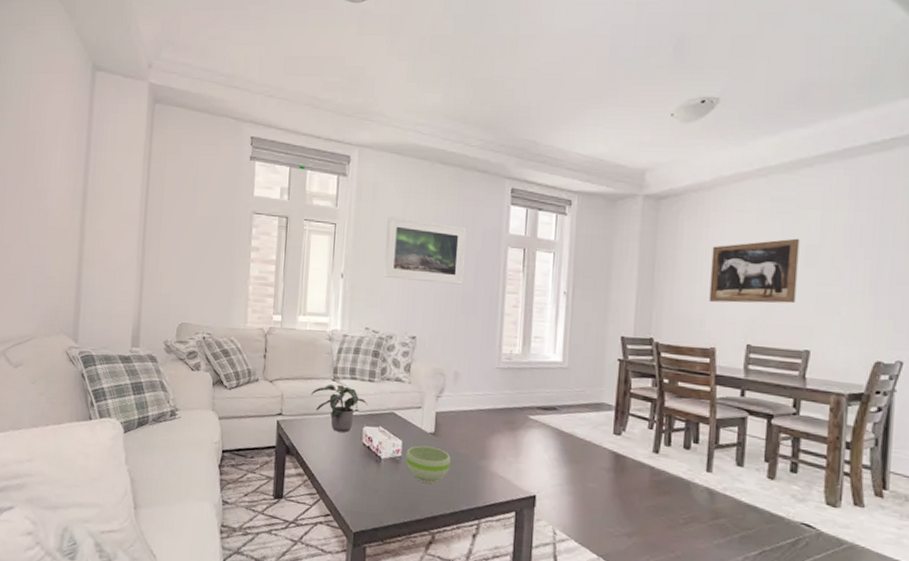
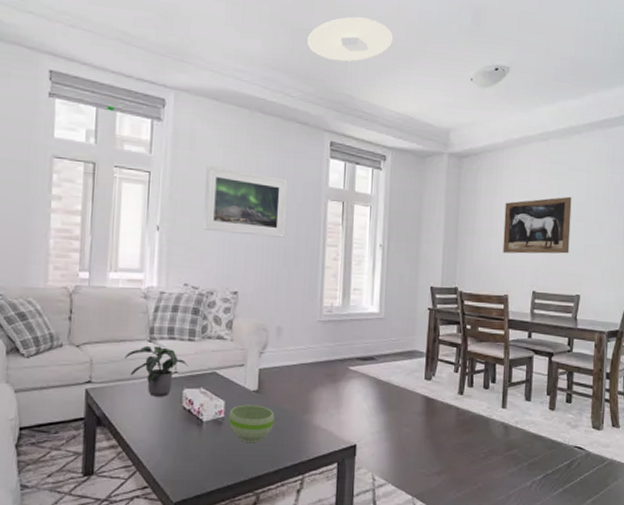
ceiling light: none [488,61,582,107] -> present [307,16,394,62]

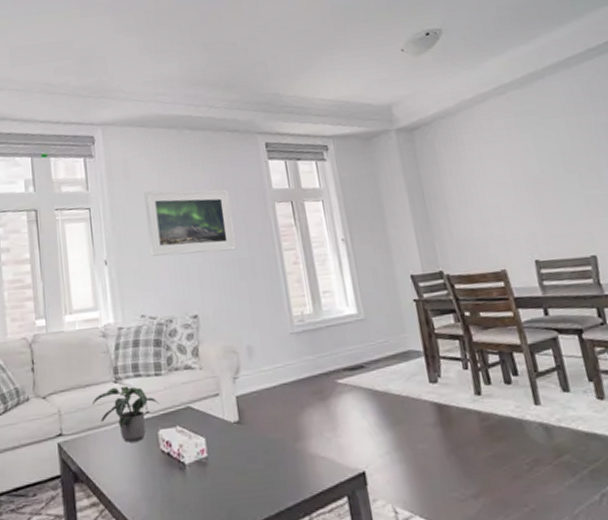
bowl: present [228,404,275,442] -> none [212,437,265,483]
ceiling light: present [307,16,394,62] -> none [221,16,310,65]
wall art: present [503,196,572,254] -> none [474,147,568,223]

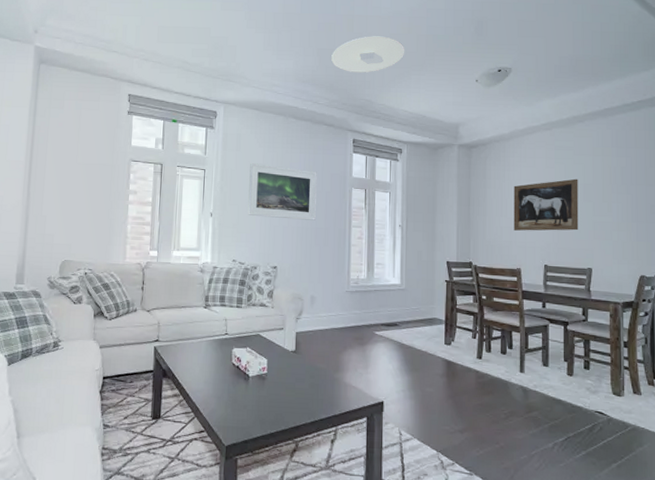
potted plant: present [91,385,159,443] -> none [184,311,236,354]
ceiling light: none [221,16,310,65] -> present [331,36,405,73]
wall art: none [474,147,568,223] -> present [513,178,579,231]

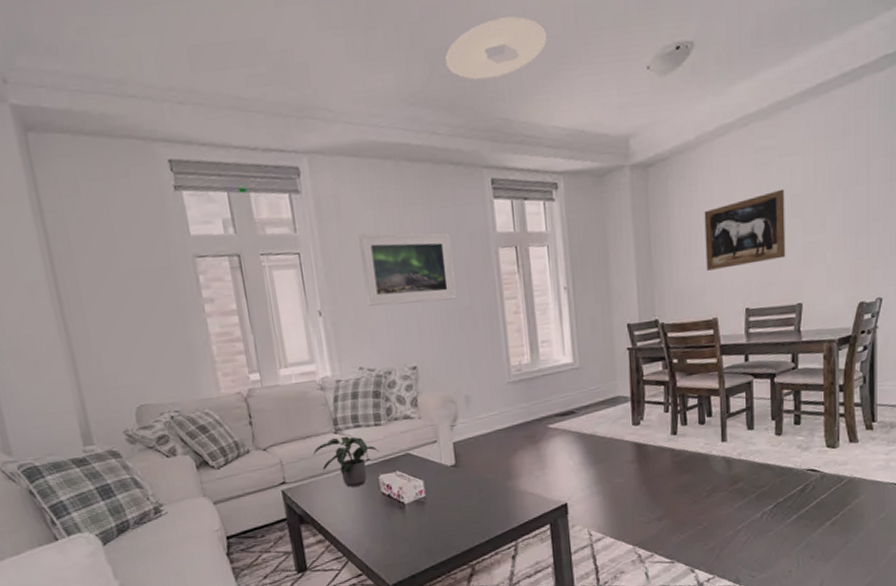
potted plant: none [184,311,236,354] -> present [313,436,379,487]

